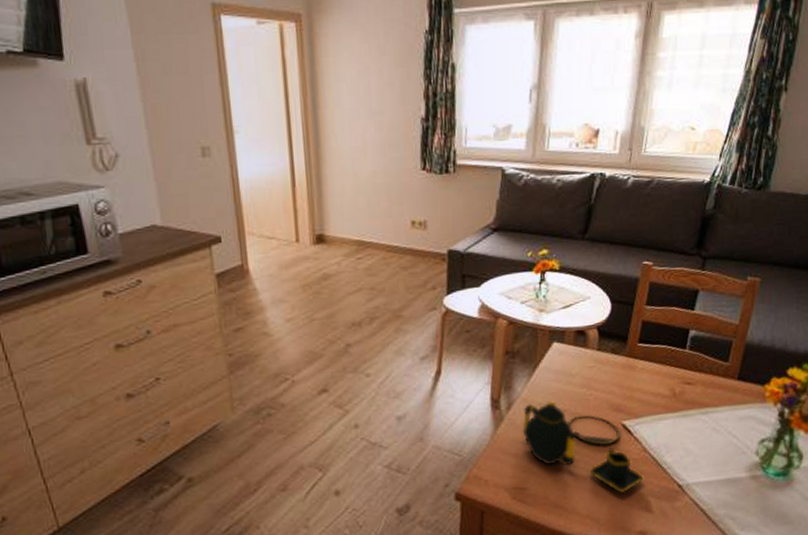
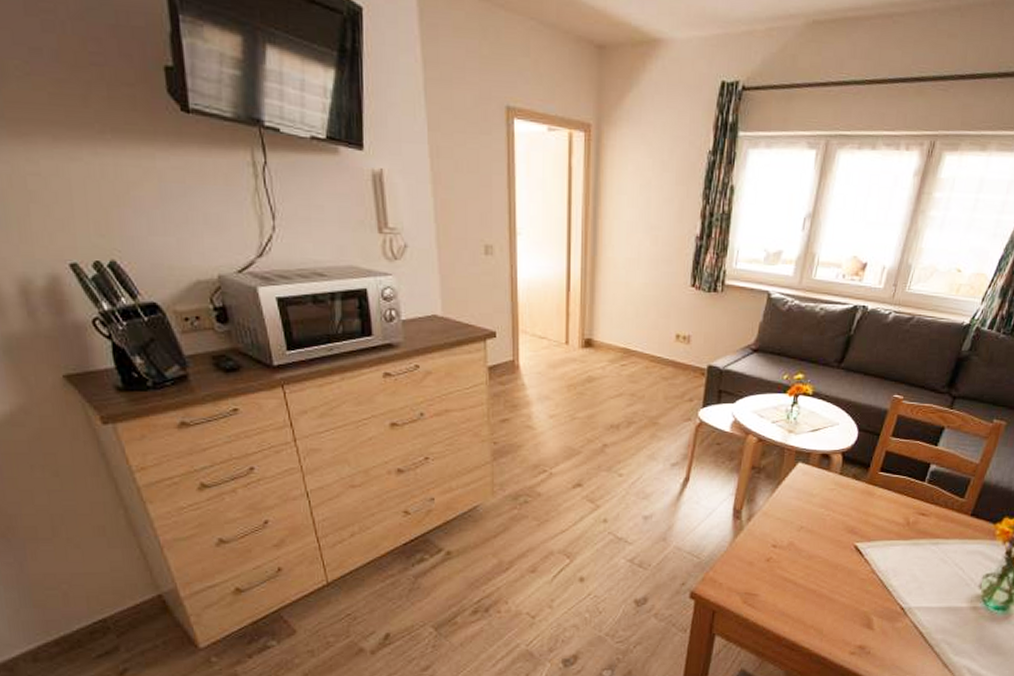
teapot: present [522,401,644,493] -> none [759,517,869,609]

